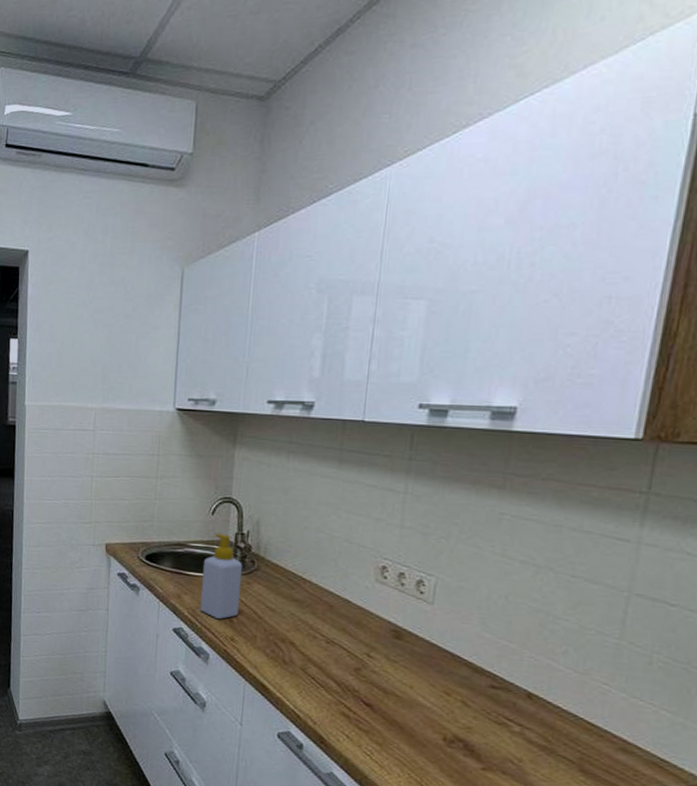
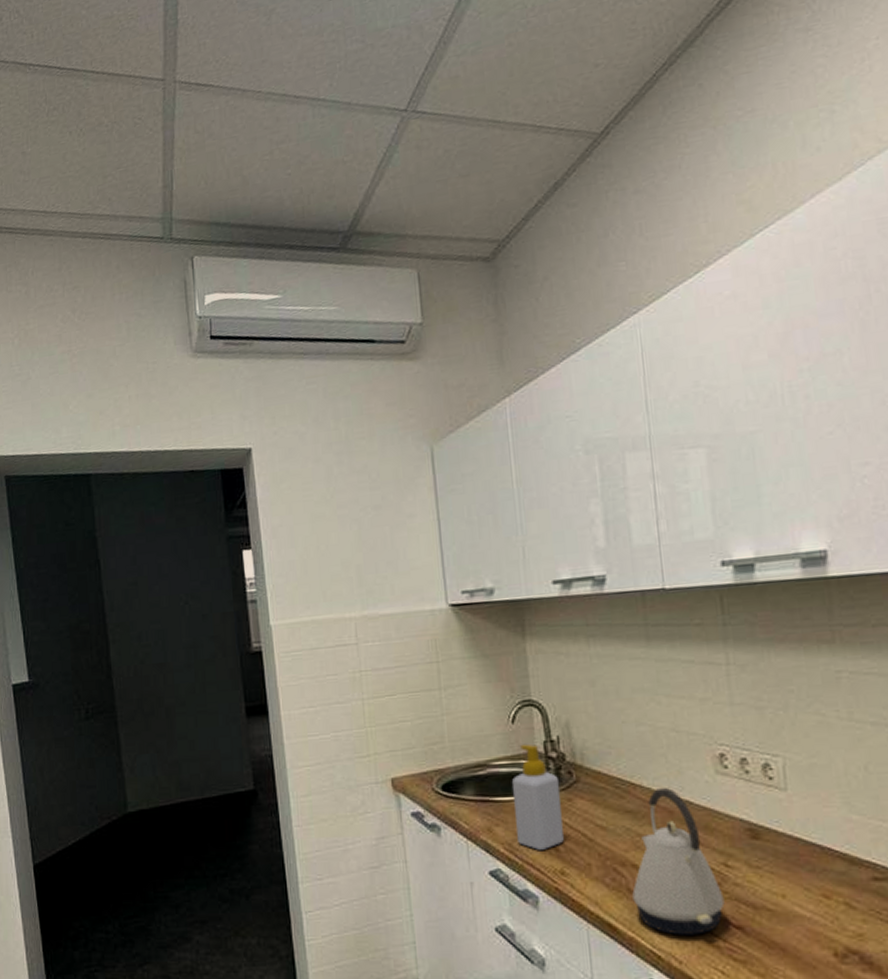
kettle: none [286,586,361,705] -> present [632,788,725,935]

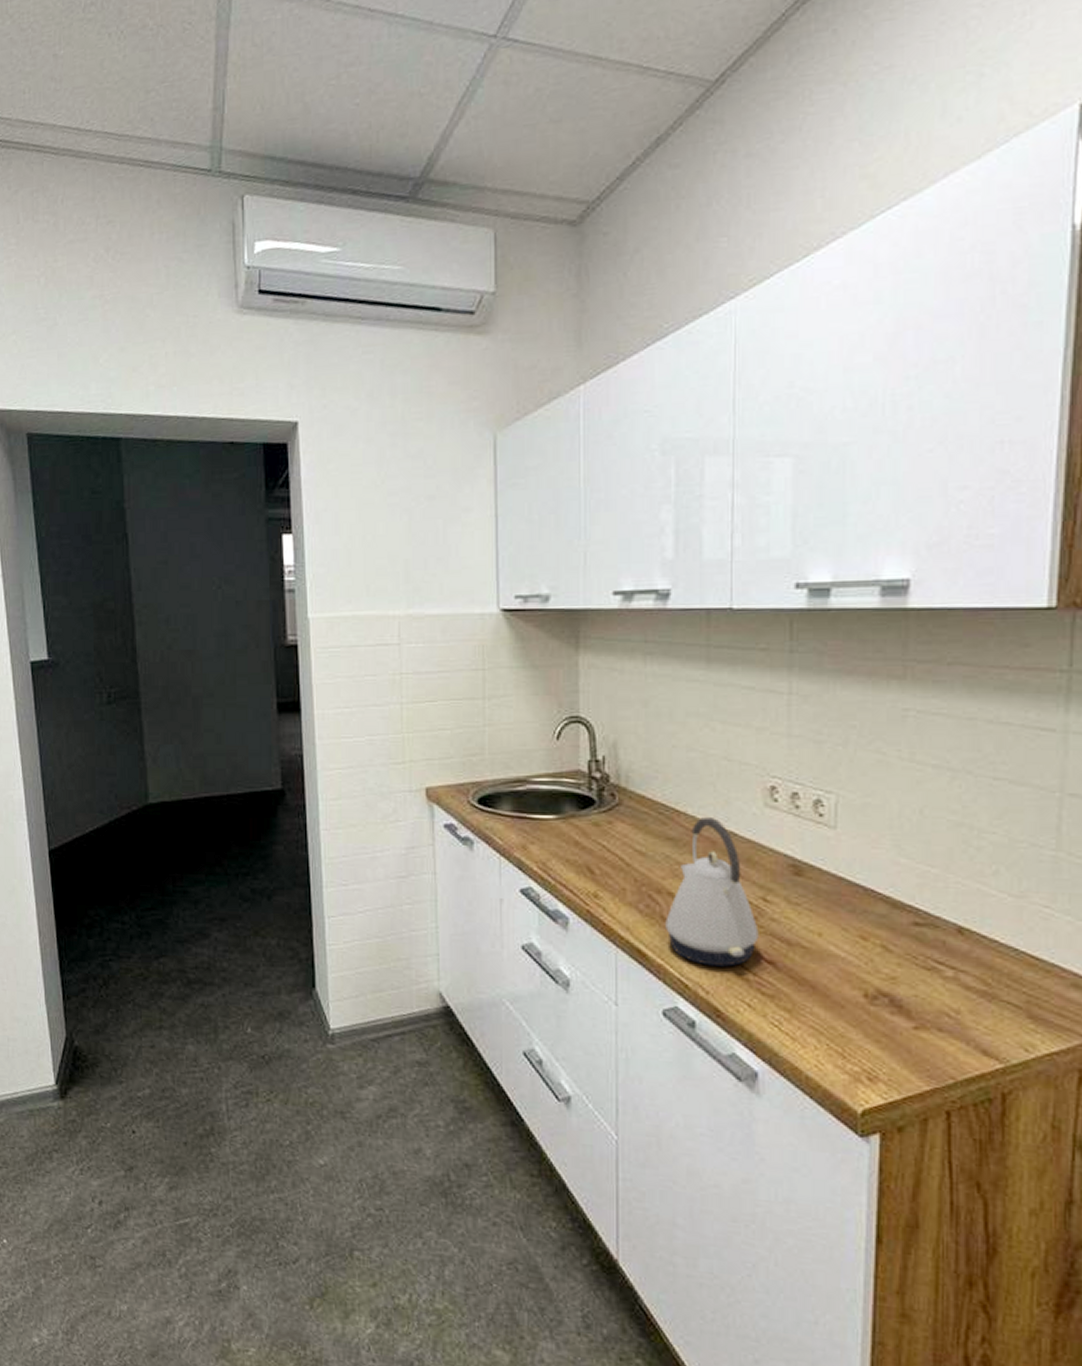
soap bottle: present [511,744,564,850] -> none [551,762,601,871]

